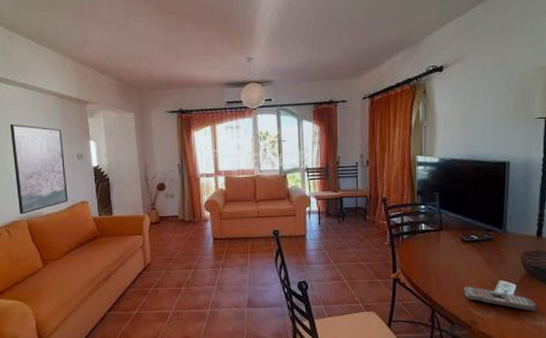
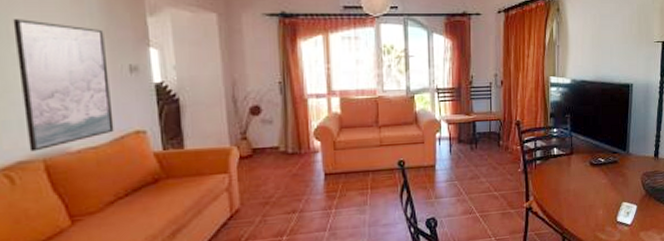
remote control: present [463,286,538,312] -> none [591,210,654,231]

